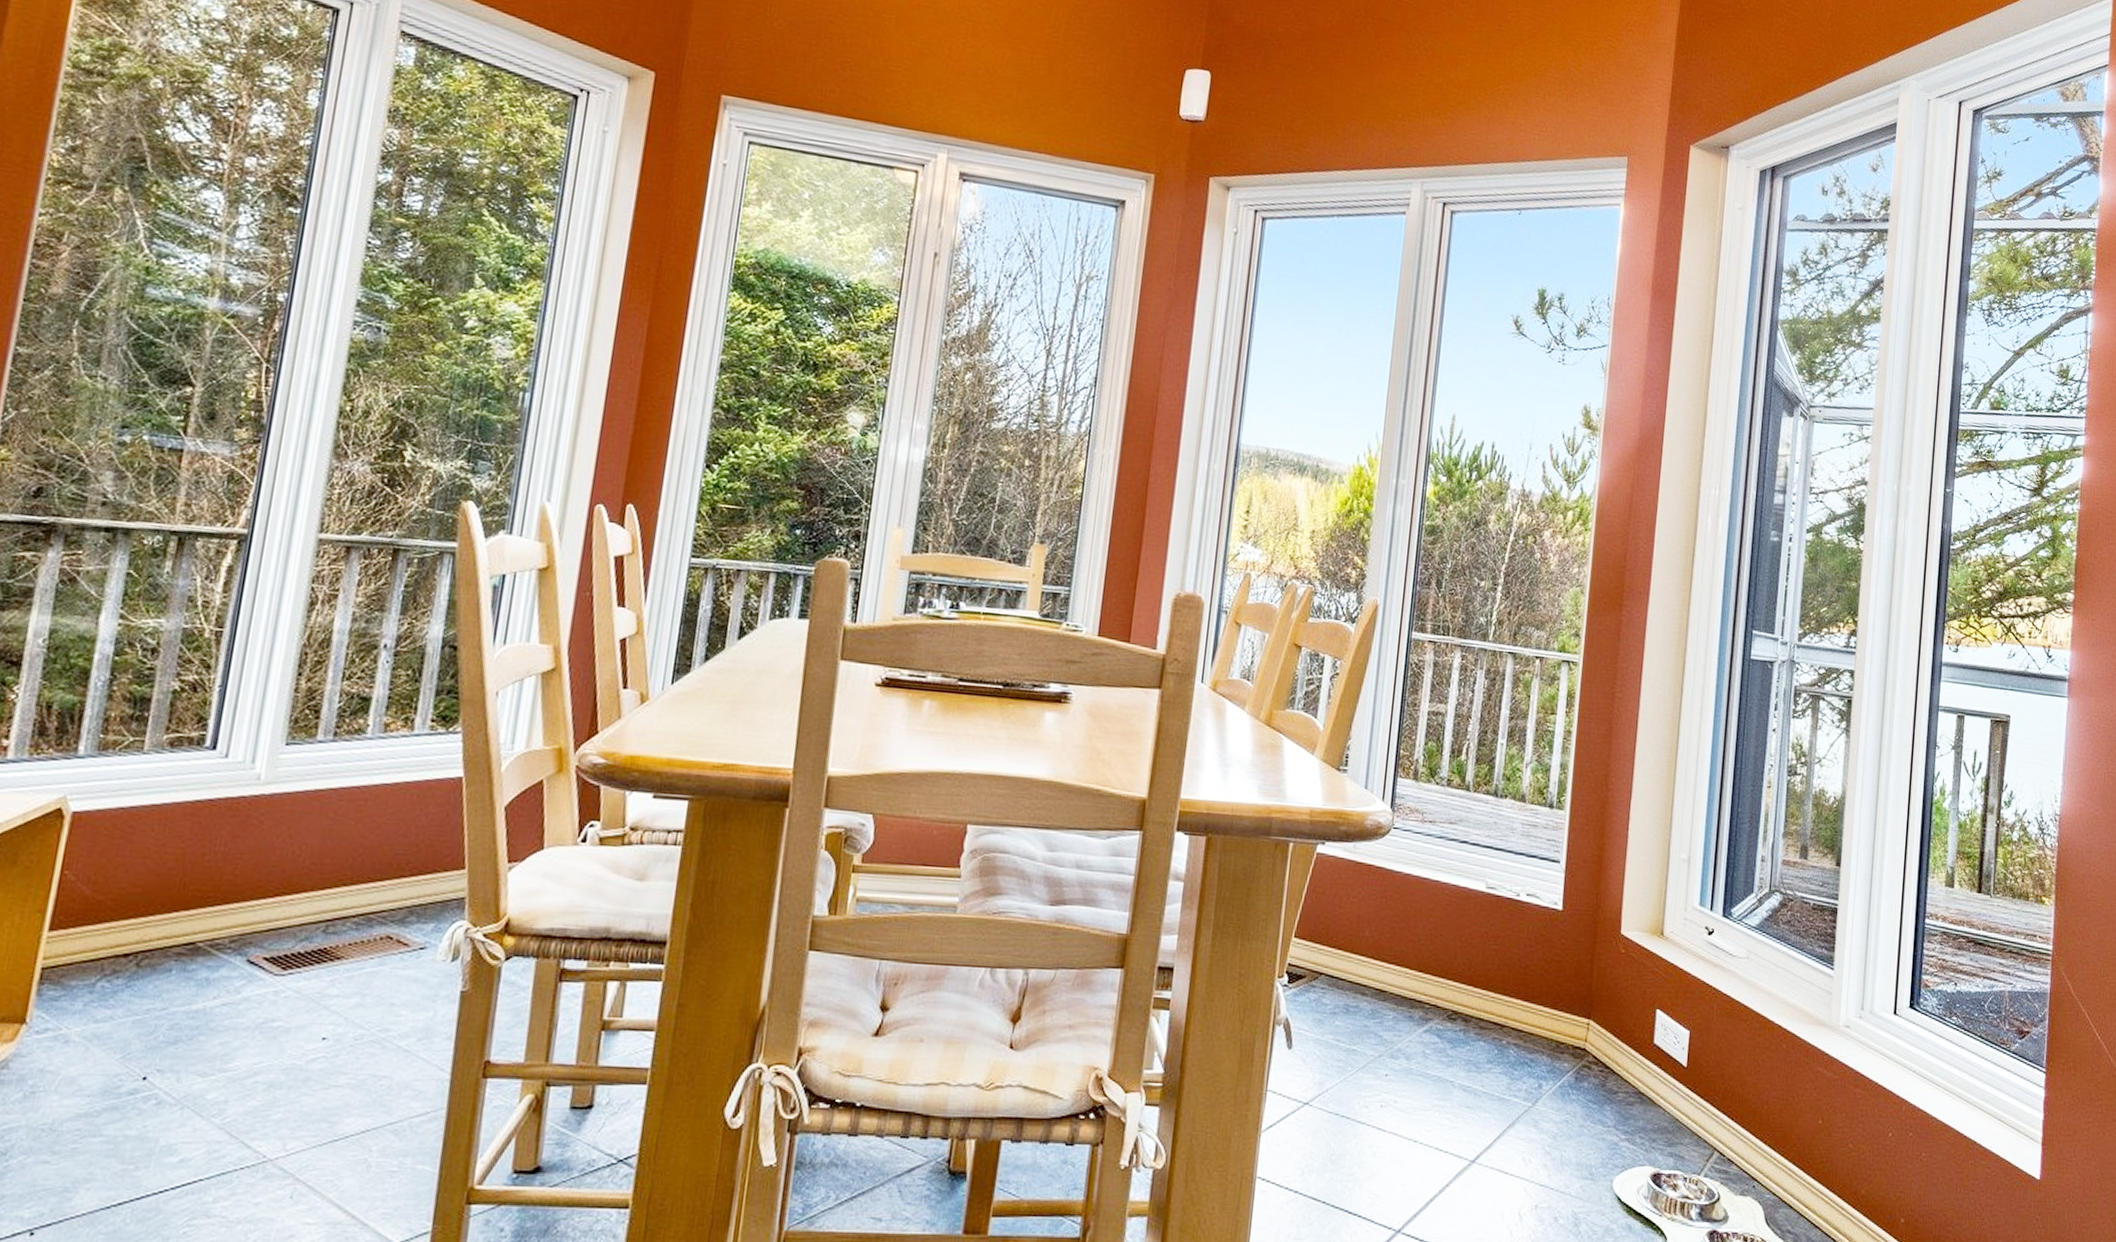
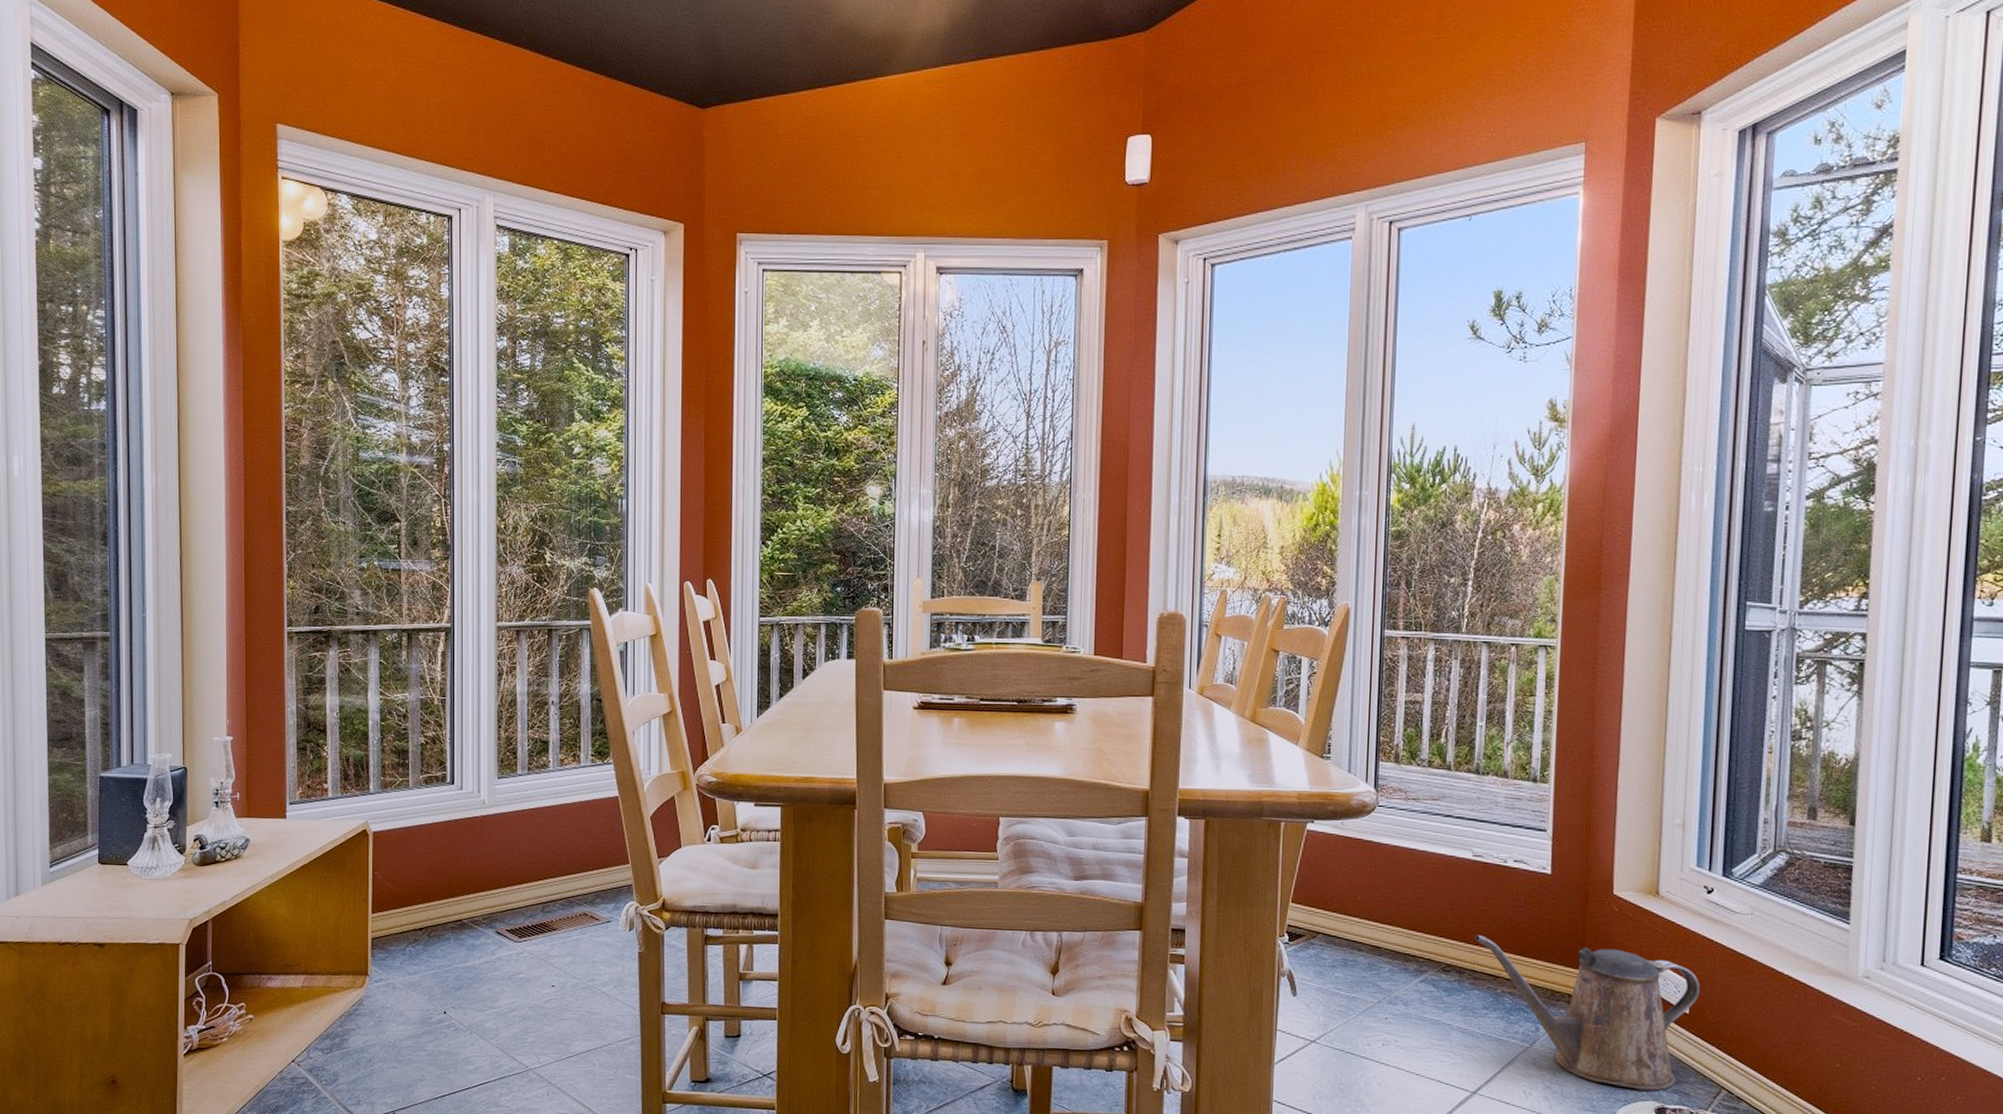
watering can: none [1483,978,1698,1155] -> present [1474,935,1701,1091]

